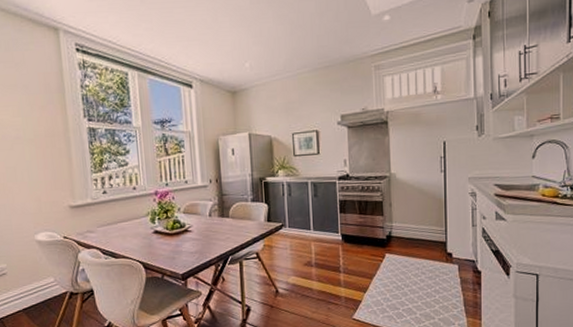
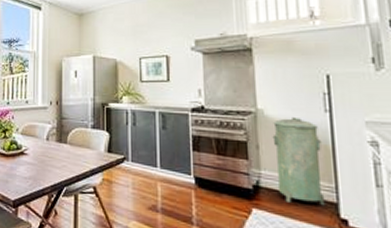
trash can: none [402,178,438,246] -> present [272,116,326,206]

